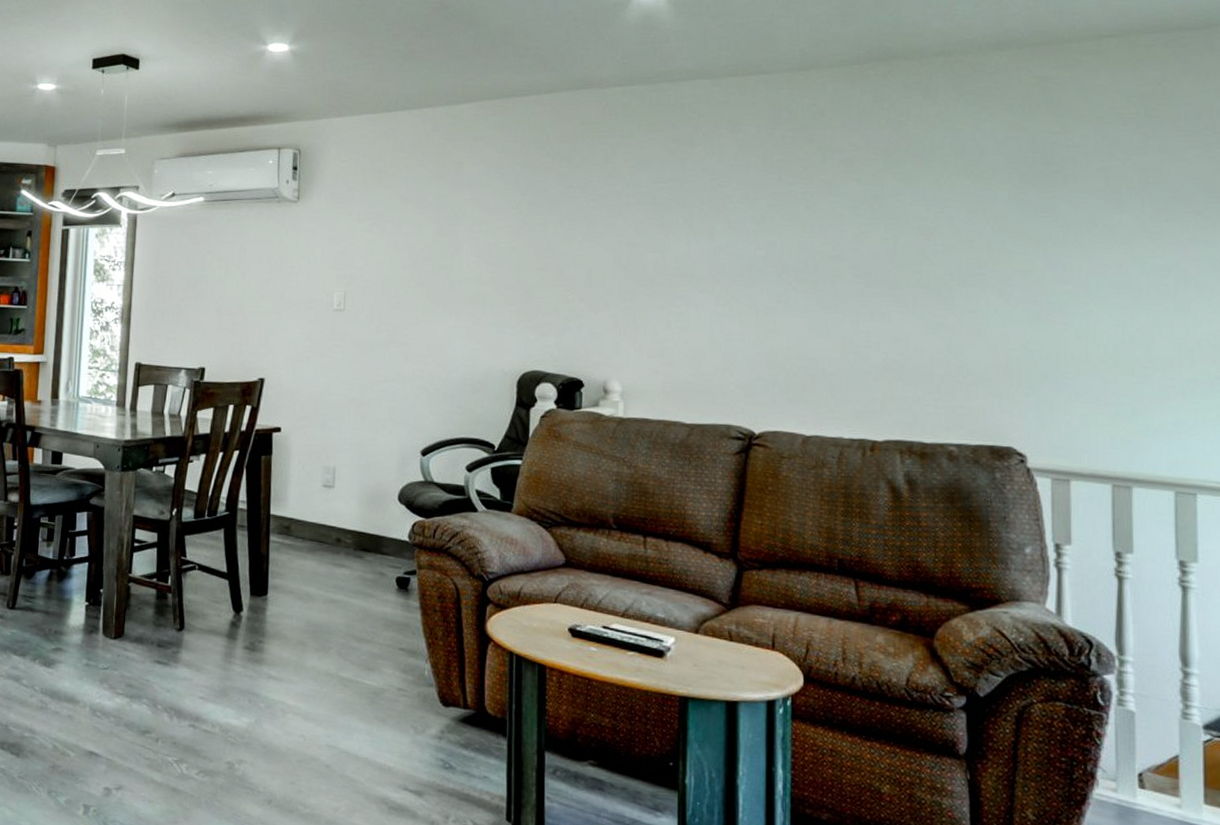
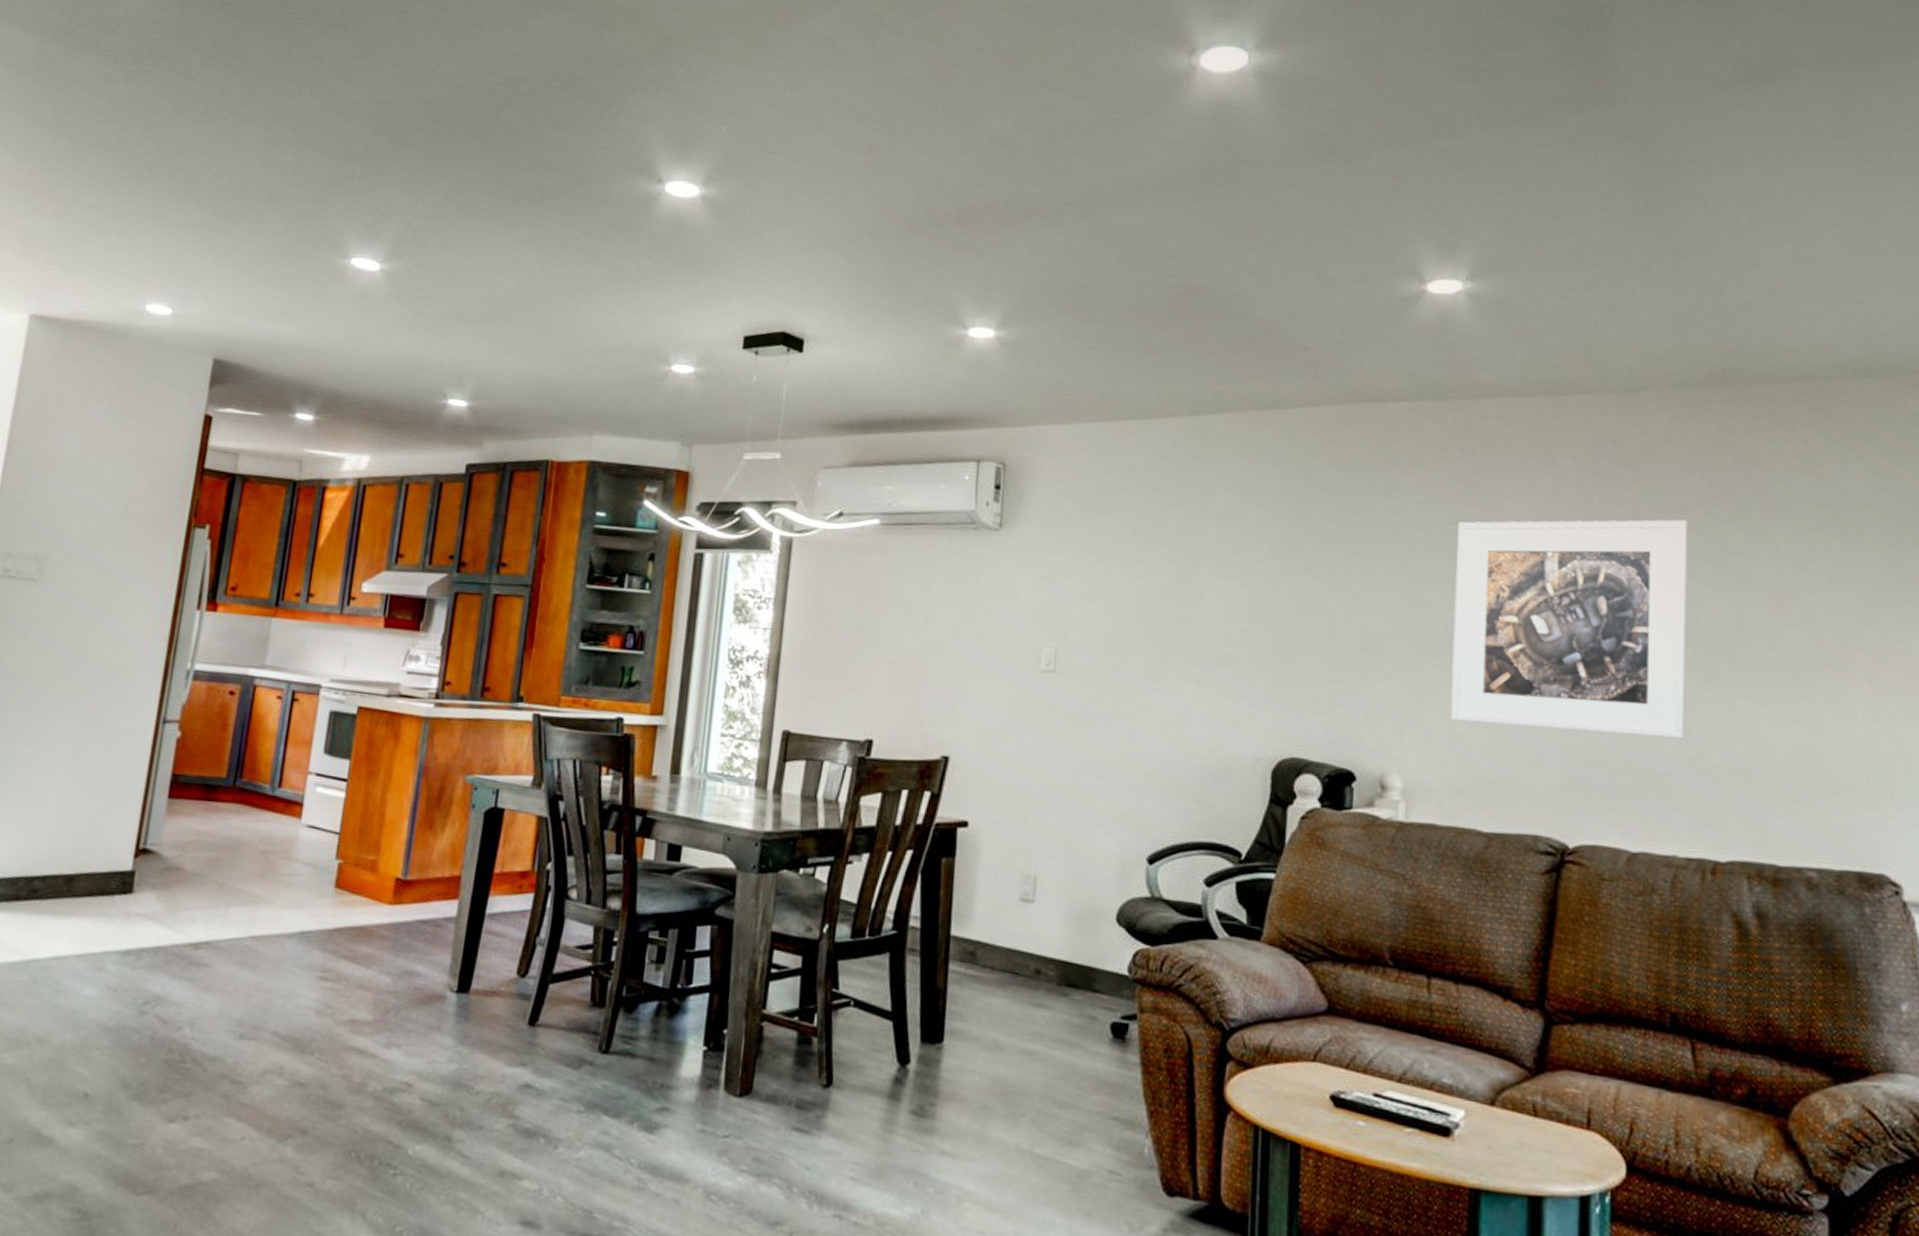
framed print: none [659,171,850,346] -> present [1451,519,1688,740]

